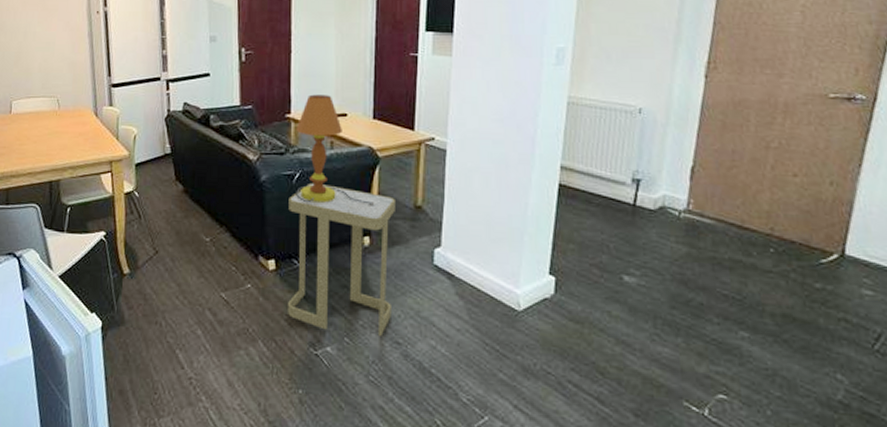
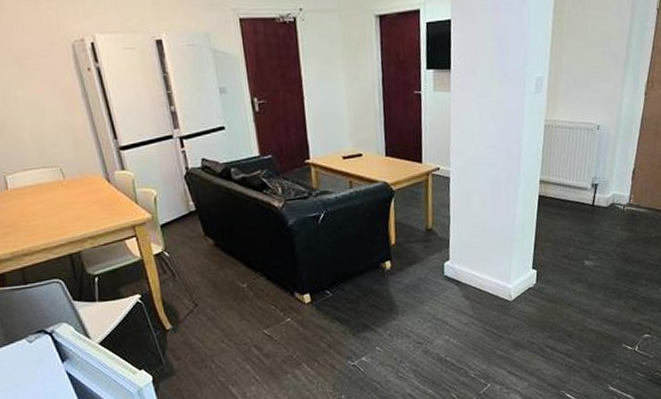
side table: present [288,182,395,336] -> none [316,221,413,344]
table lamp: present [296,94,375,206] -> none [316,137,393,239]

